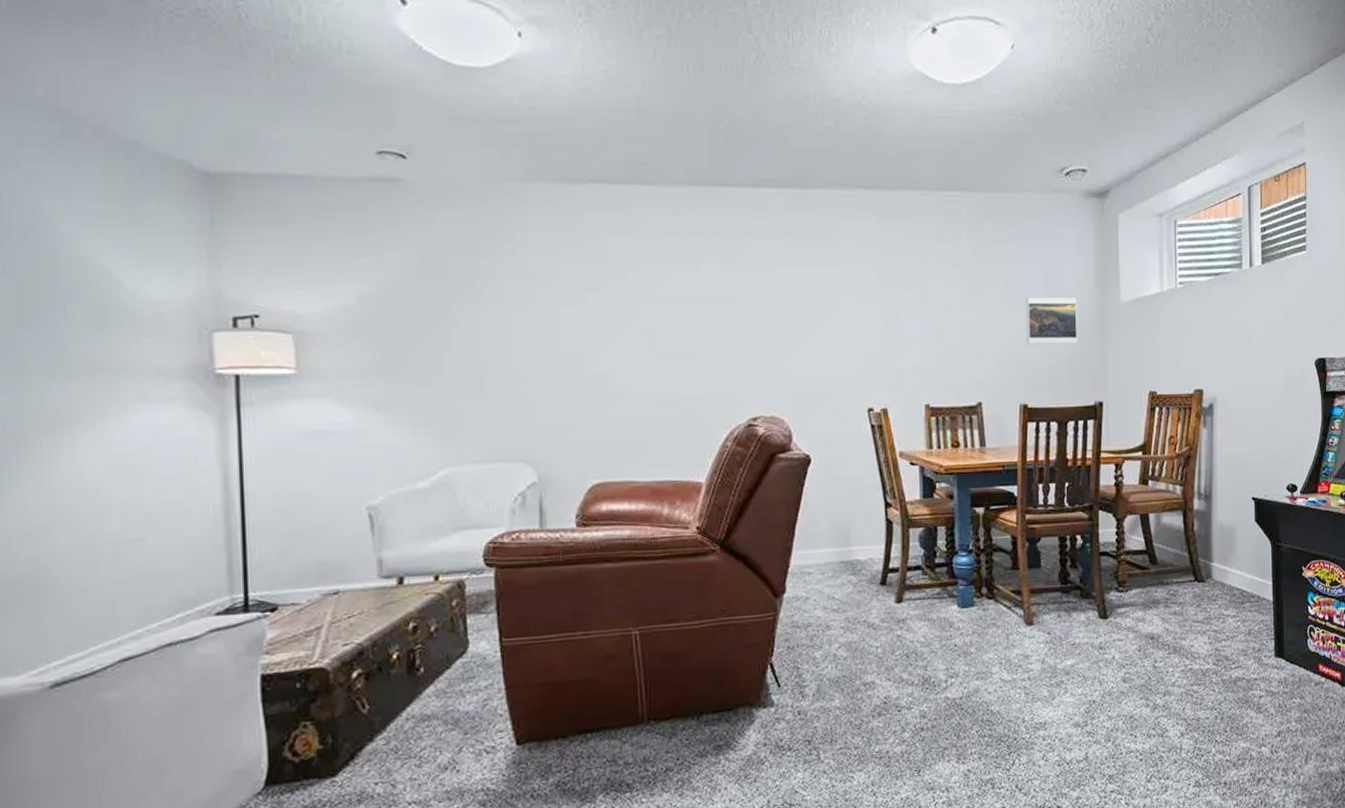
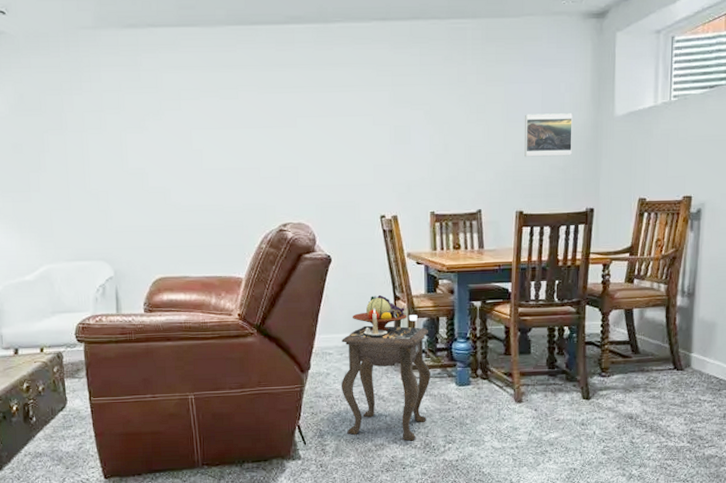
side table: none [822,502,929,677] -> present [340,295,430,441]

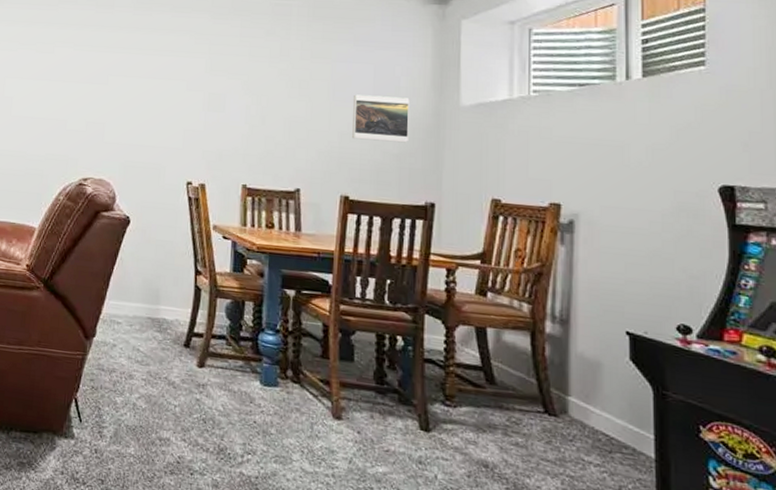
side table: present [340,295,430,441] -> none [127,266,232,442]

